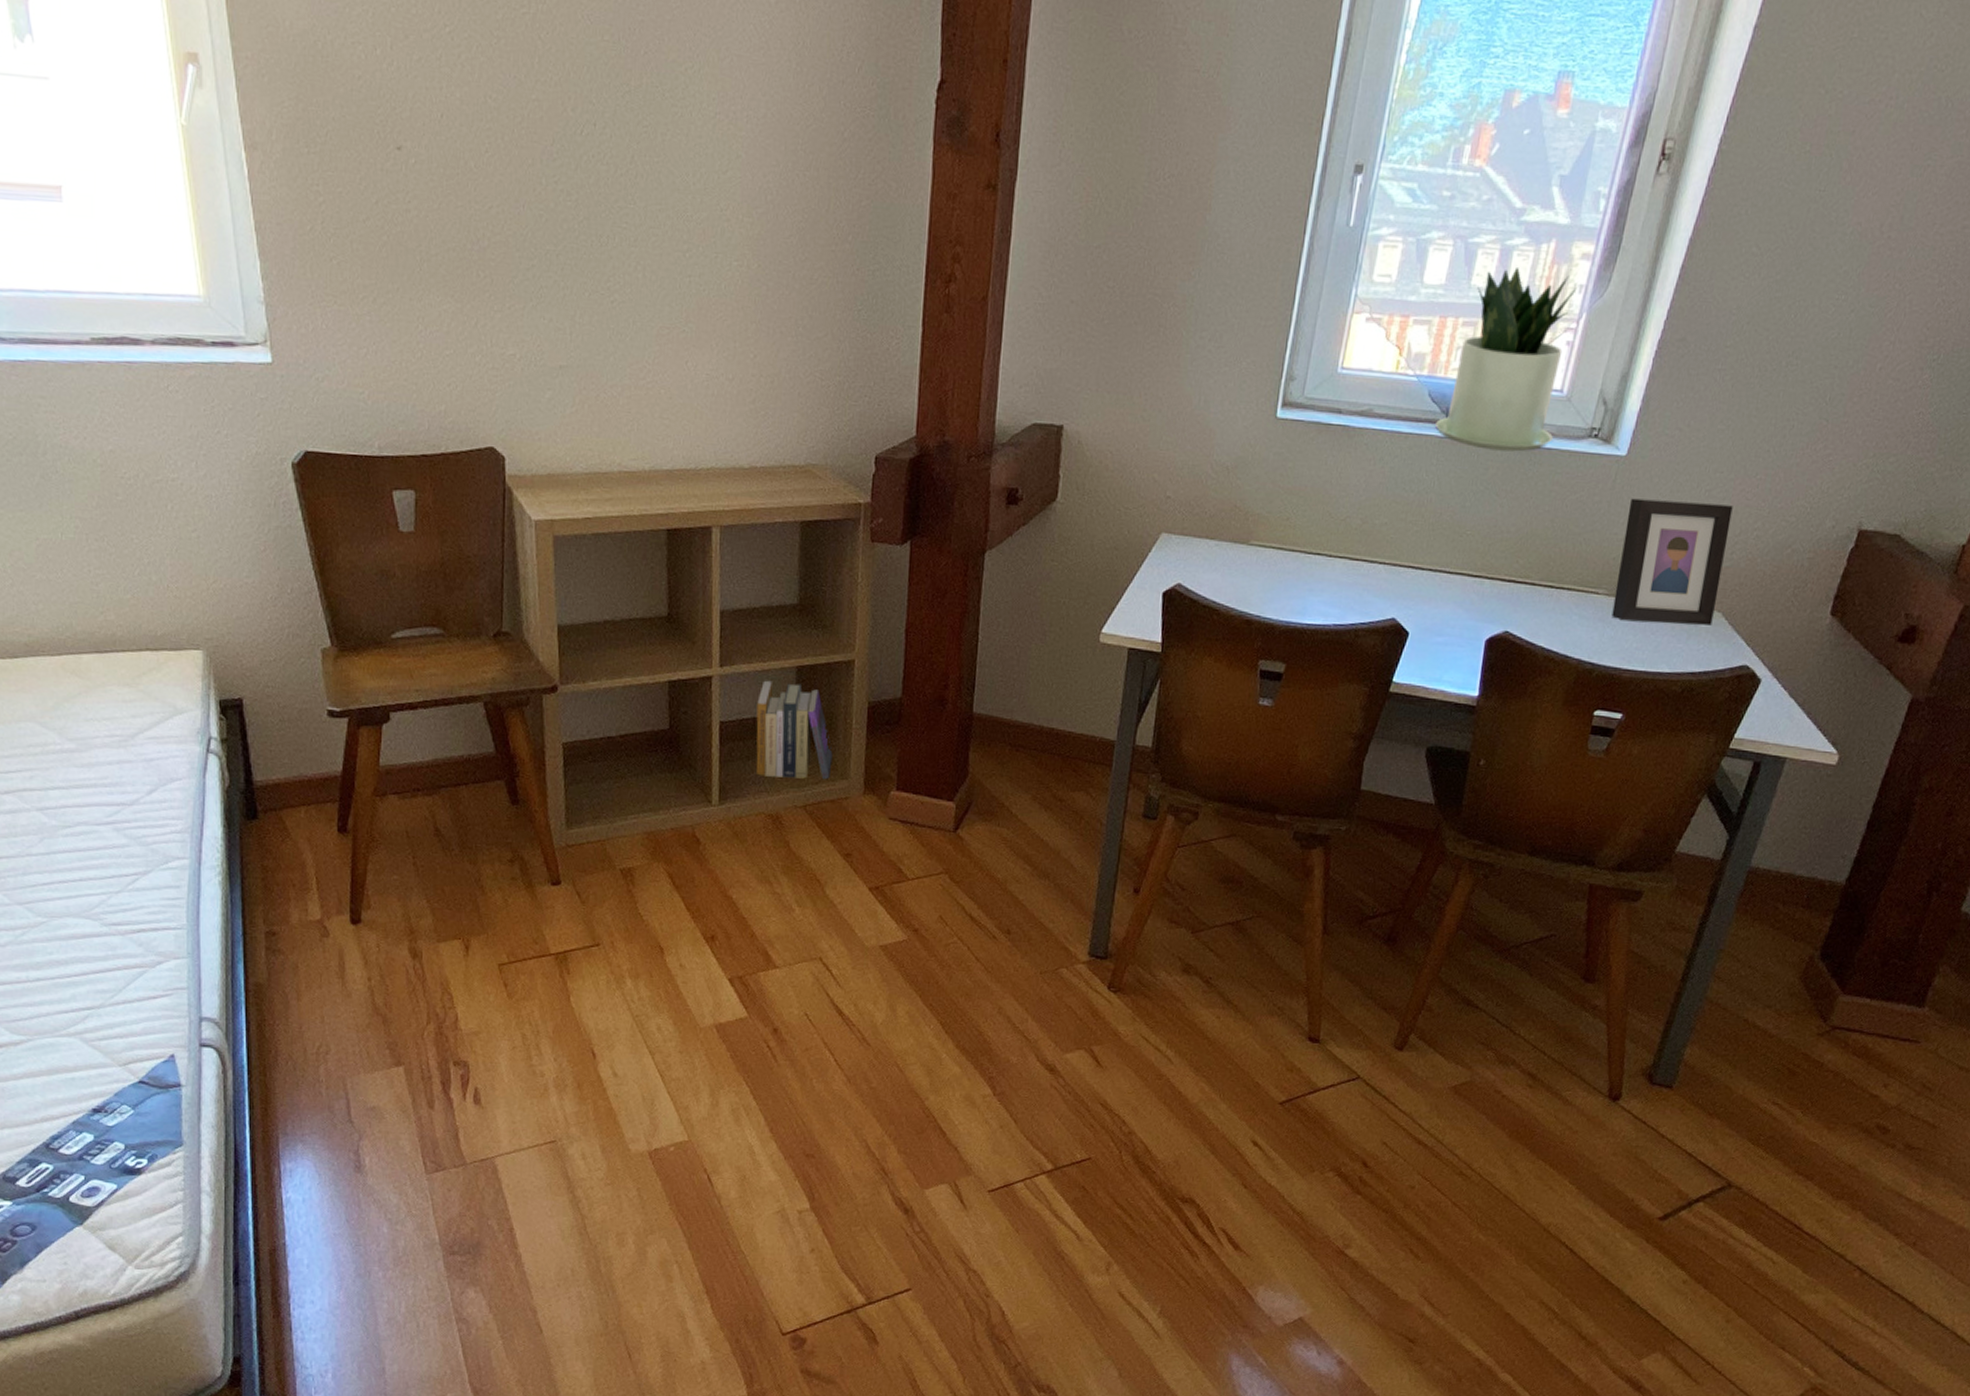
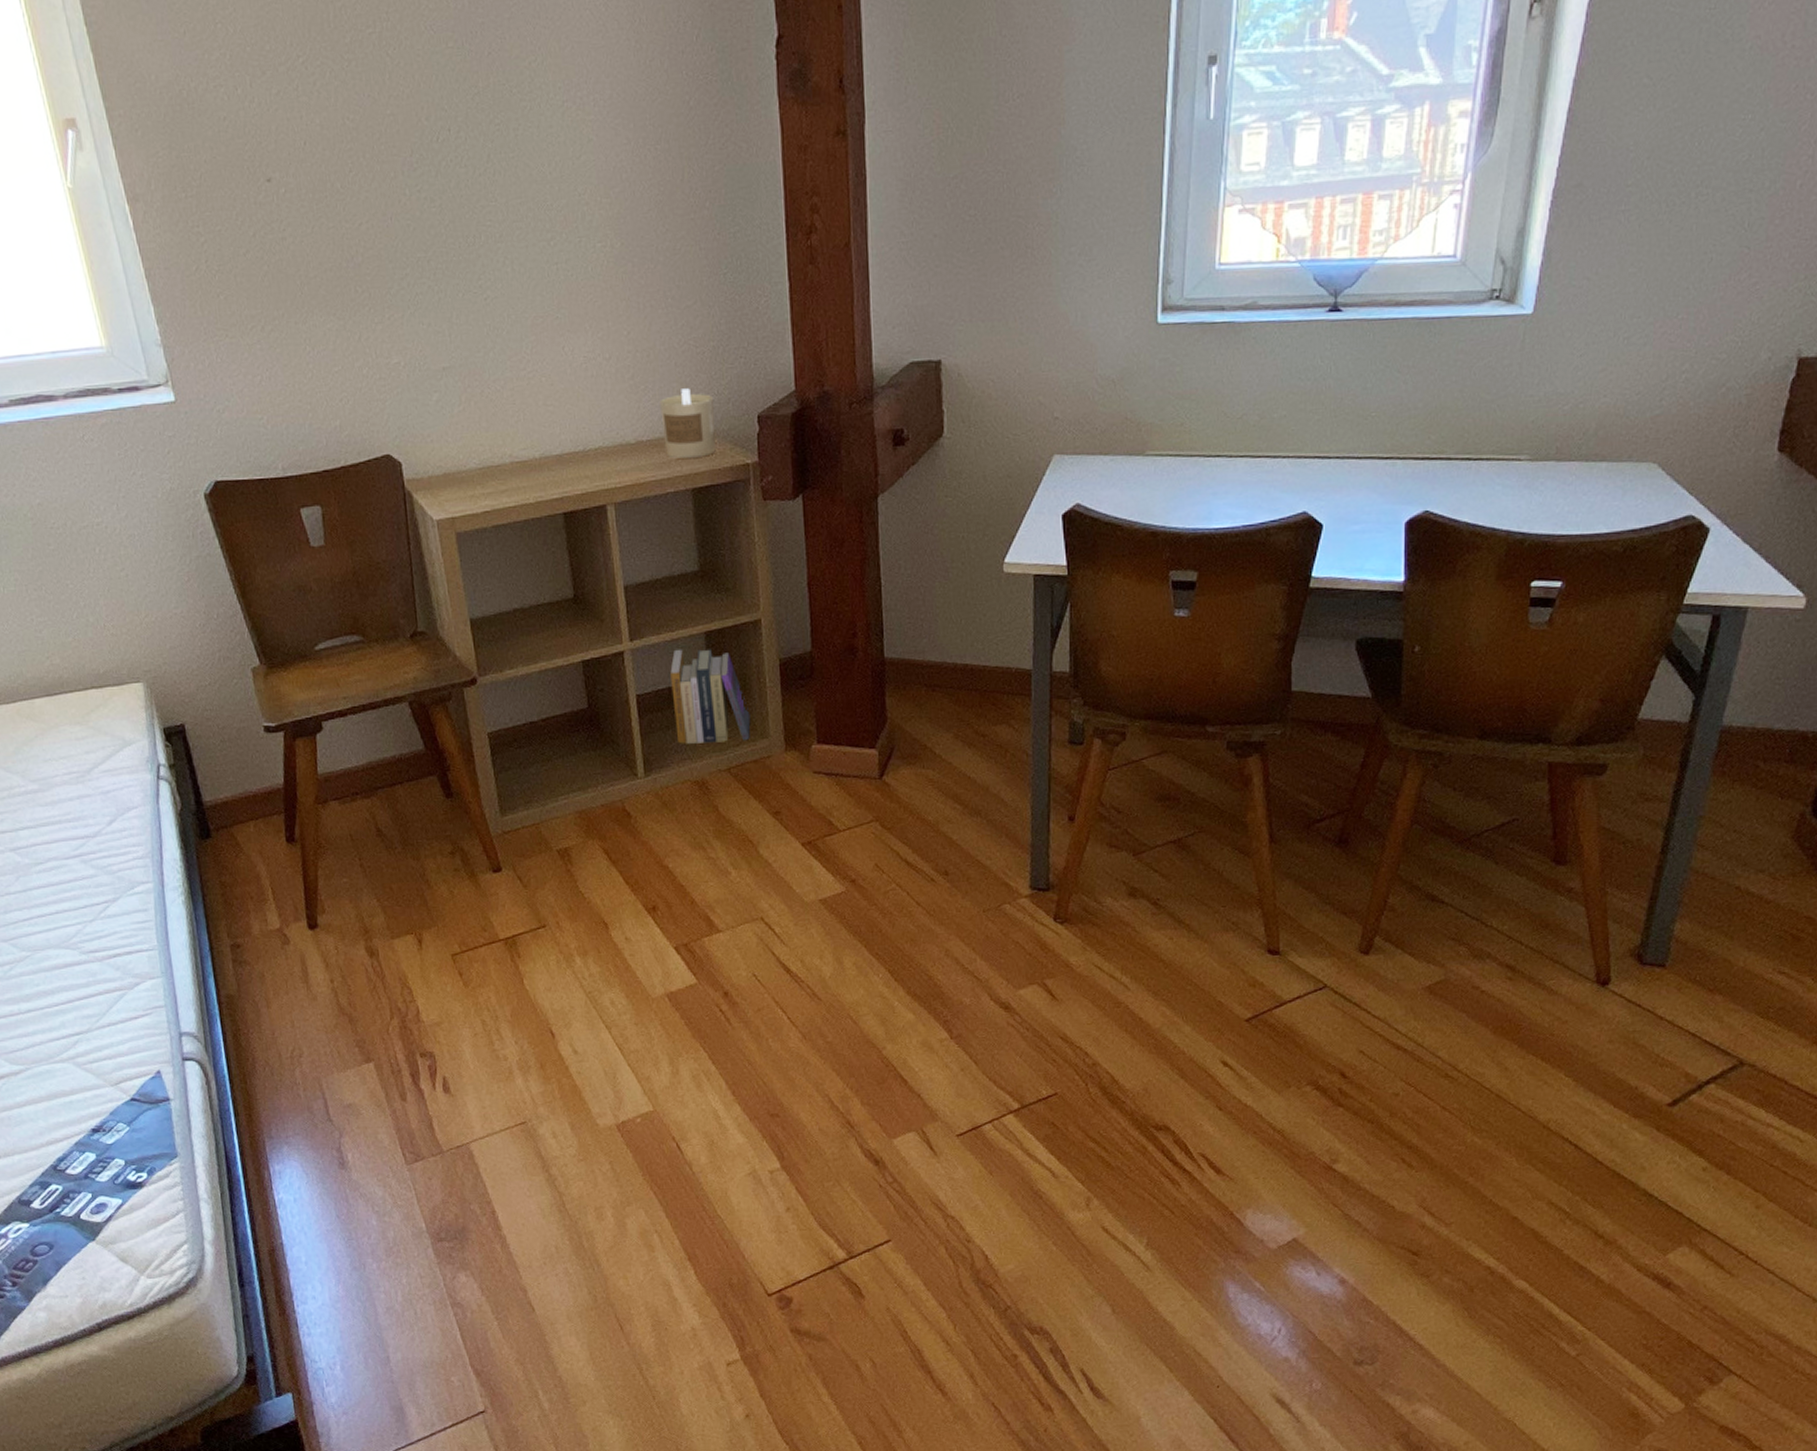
candle: none [777,420,832,492] -> present [660,388,716,459]
planter: present [1436,266,1579,452] -> none [1325,134,1460,327]
picture frame: present [1611,498,1733,626] -> none [1537,350,1656,485]

